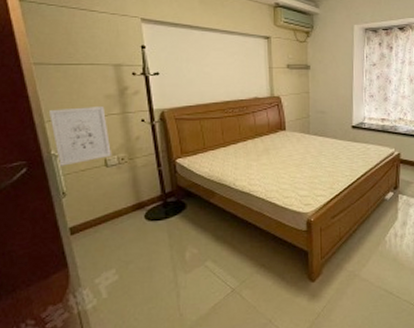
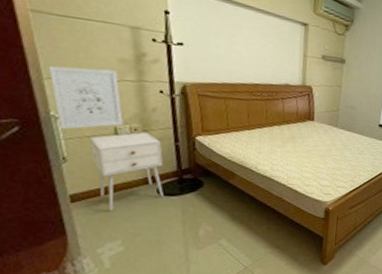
nightstand: none [83,160,150,241] -> present [88,131,164,212]

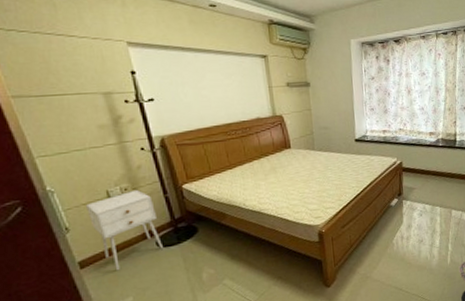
wall art: present [48,66,123,130] -> none [36,136,113,202]

